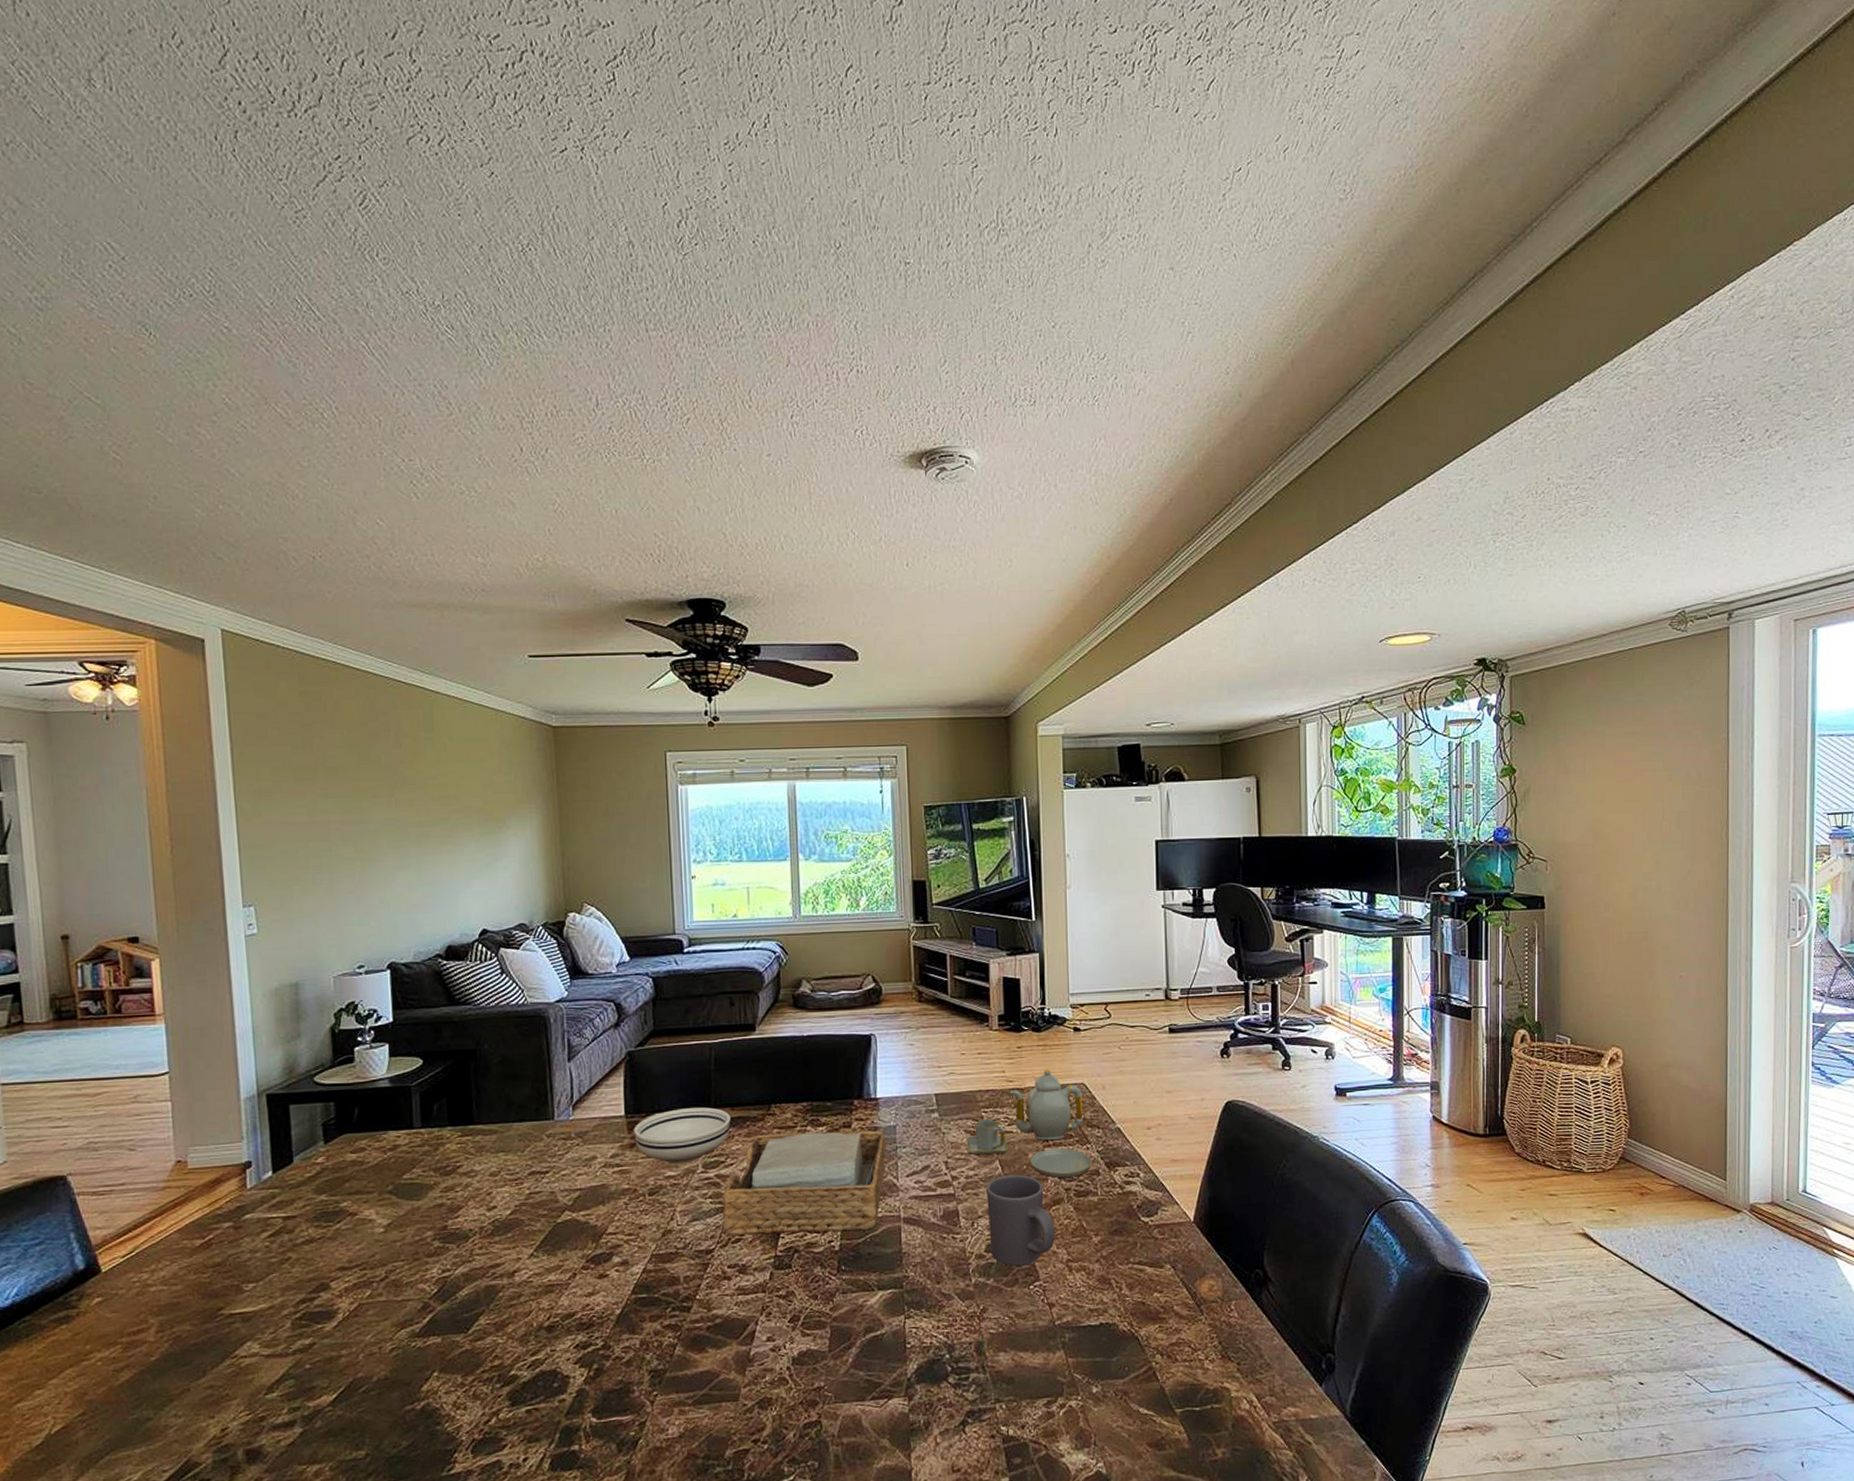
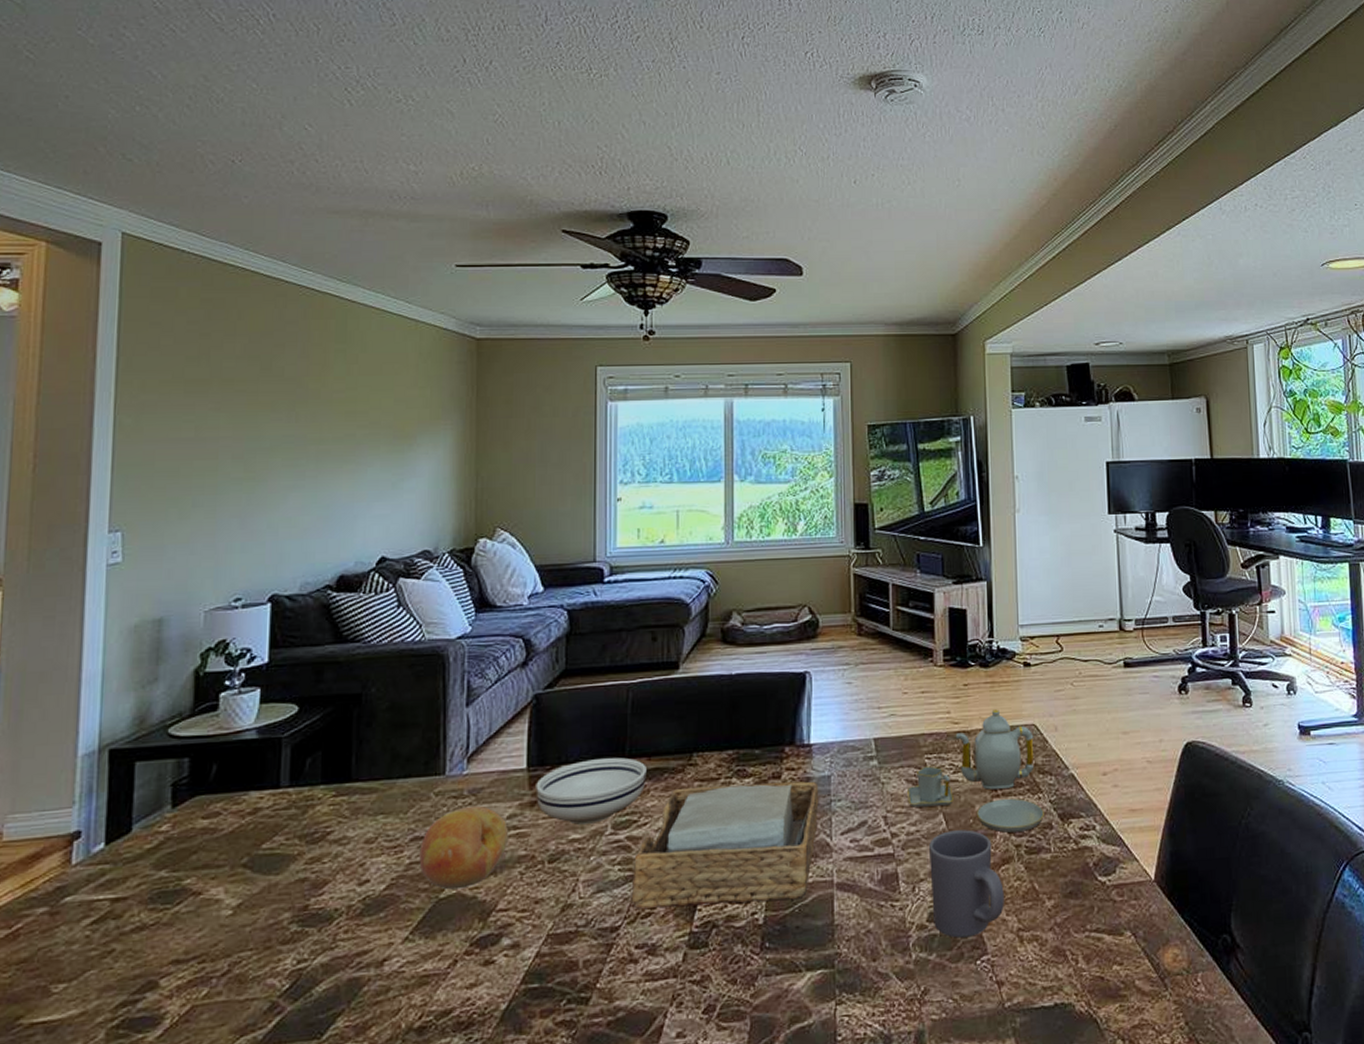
fruit: none [537,1146,613,1216] -> present [419,805,509,890]

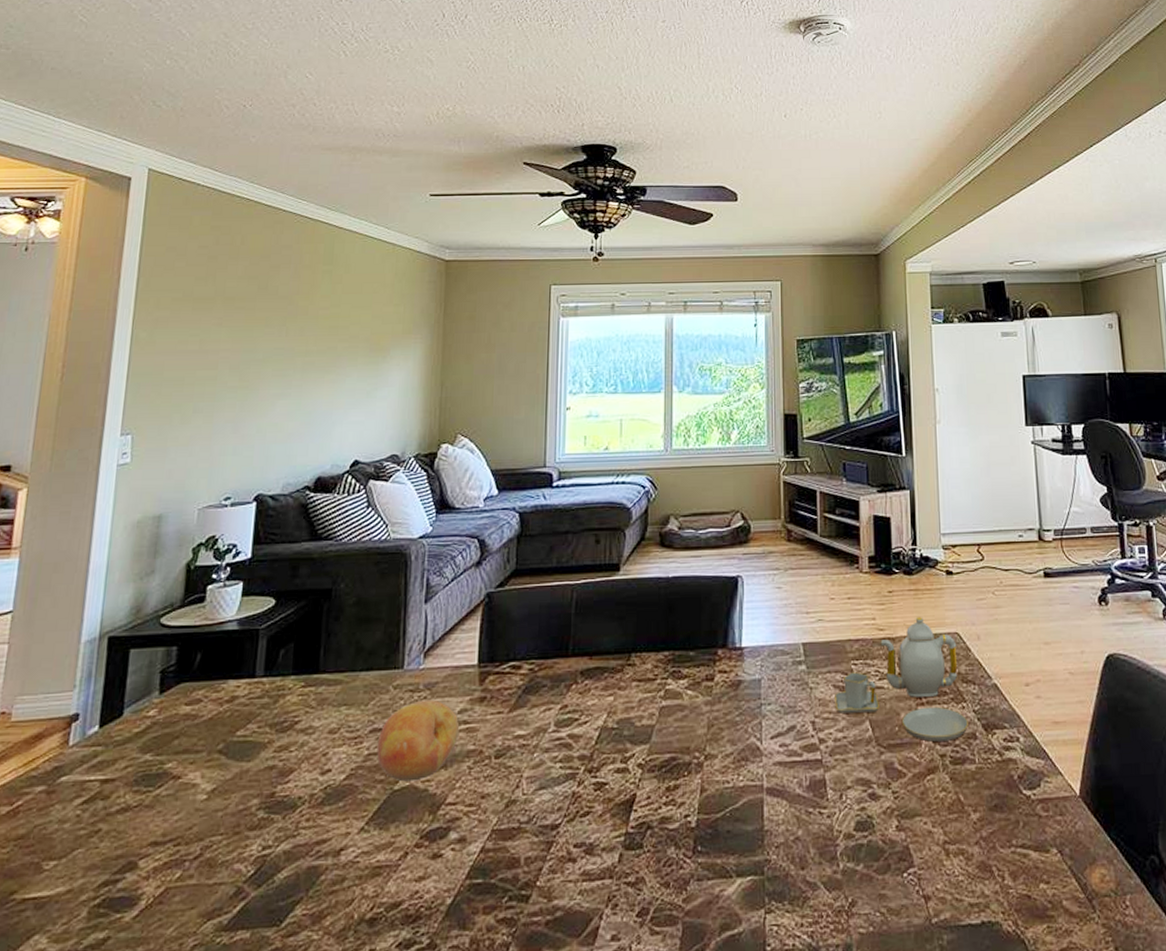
bowl: present [536,757,646,825] -> none [485,656,588,721]
napkin holder: present [631,781,819,909] -> none [571,684,750,808]
mug: present [929,829,1004,938] -> none [856,737,930,849]

